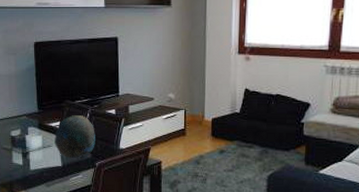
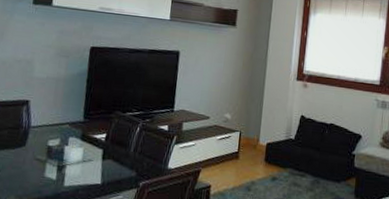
decorative bowl: present [54,115,95,159] -> none [96,128,144,177]

